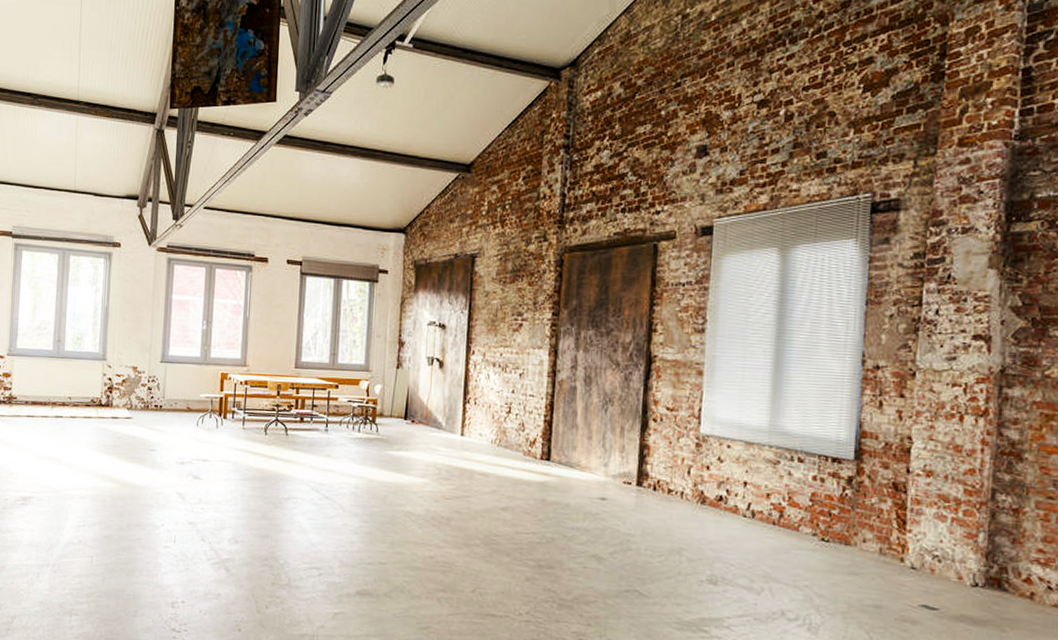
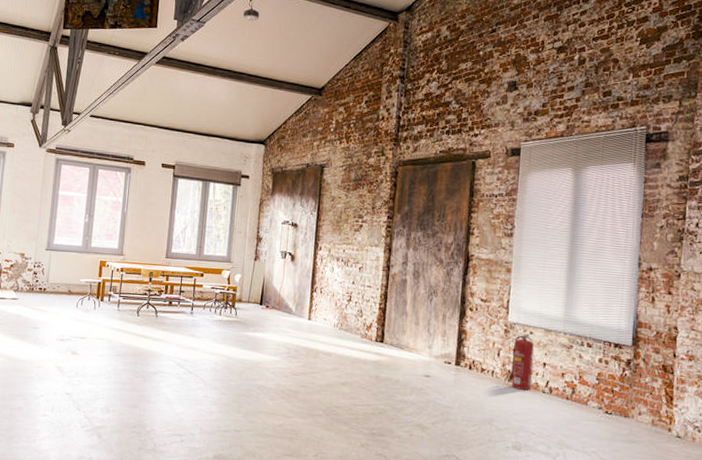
fire extinguisher: none [702,447,732,515] -> present [509,333,534,391]

